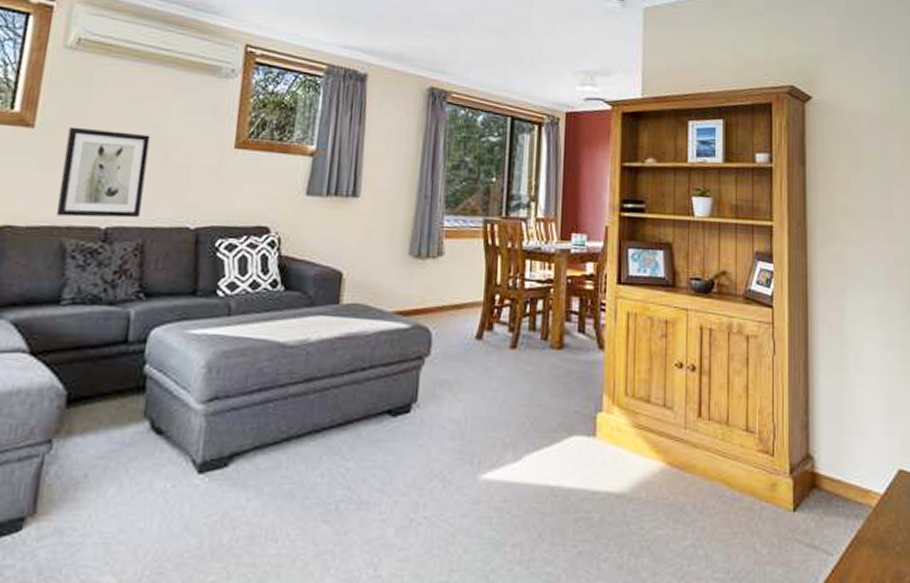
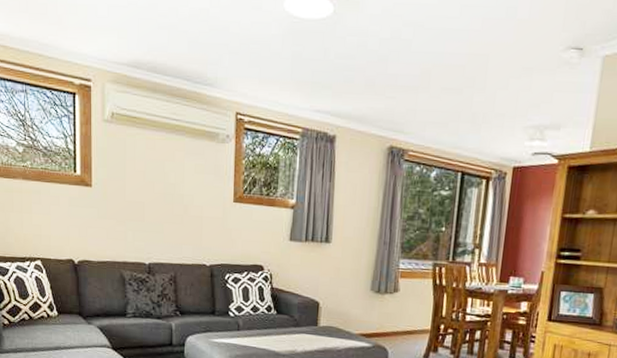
wall art: present [55,126,151,218] -> none [115,186,172,257]

